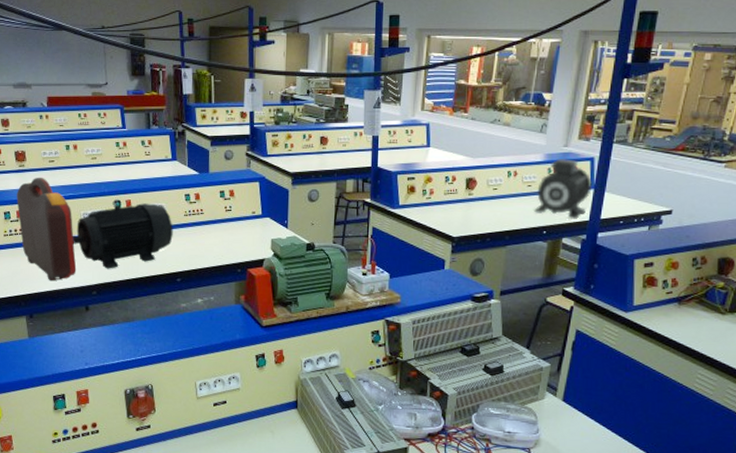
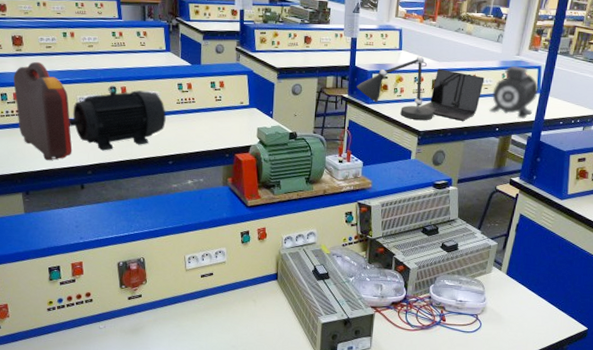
desk lamp: none [380,153,470,226] -> present [356,56,435,121]
laptop: none [452,165,527,224] -> present [419,68,485,121]

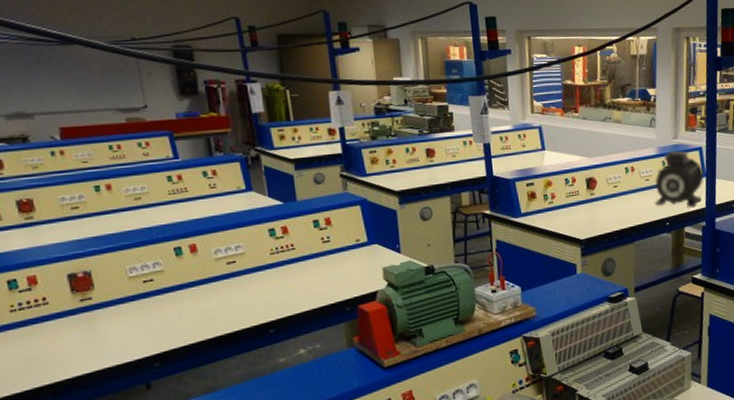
toolbox: present [13,61,72,161] -> none [25,229,128,361]
electric motor: present [69,86,166,151] -> none [117,244,258,333]
desk lamp: present [356,56,435,121] -> none [498,154,595,228]
laptop: present [419,68,485,121] -> none [576,165,644,221]

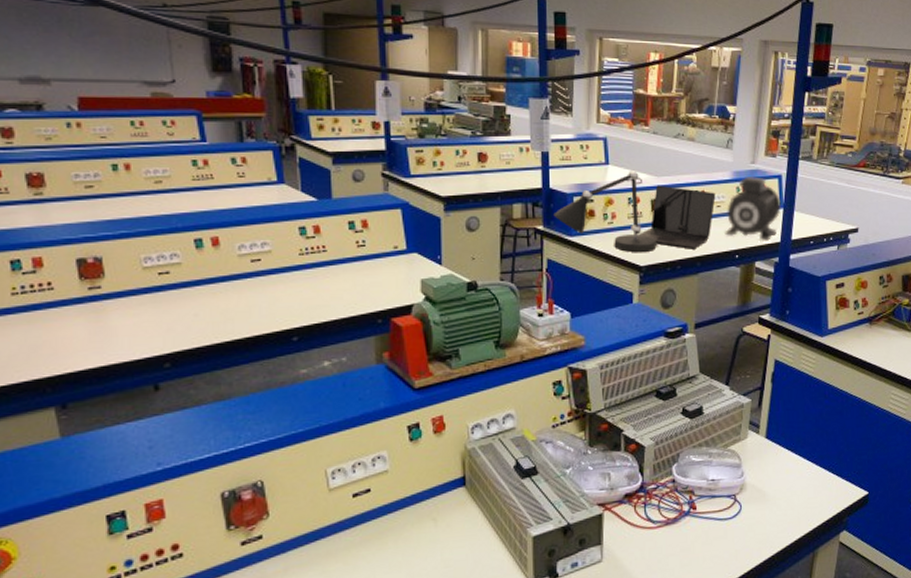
desk lamp: none [498,154,595,228] -> present [553,171,658,253]
laptop: none [576,165,644,221] -> present [638,185,716,249]

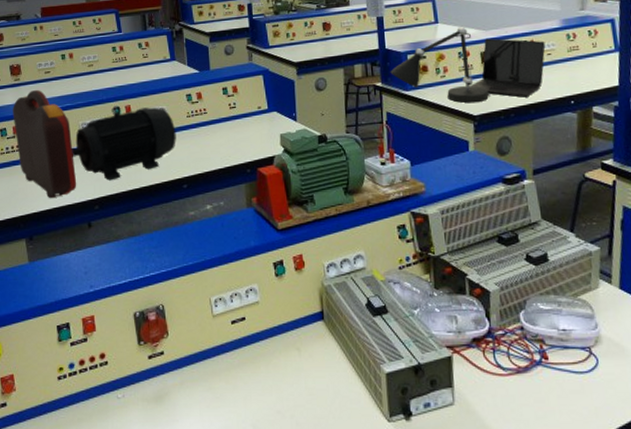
toolbox: none [31,208,137,355] -> present [13,89,77,199]
electric motor: none [129,236,284,332] -> present [72,105,176,181]
electric motor: present [723,175,781,241] -> none [556,22,617,86]

